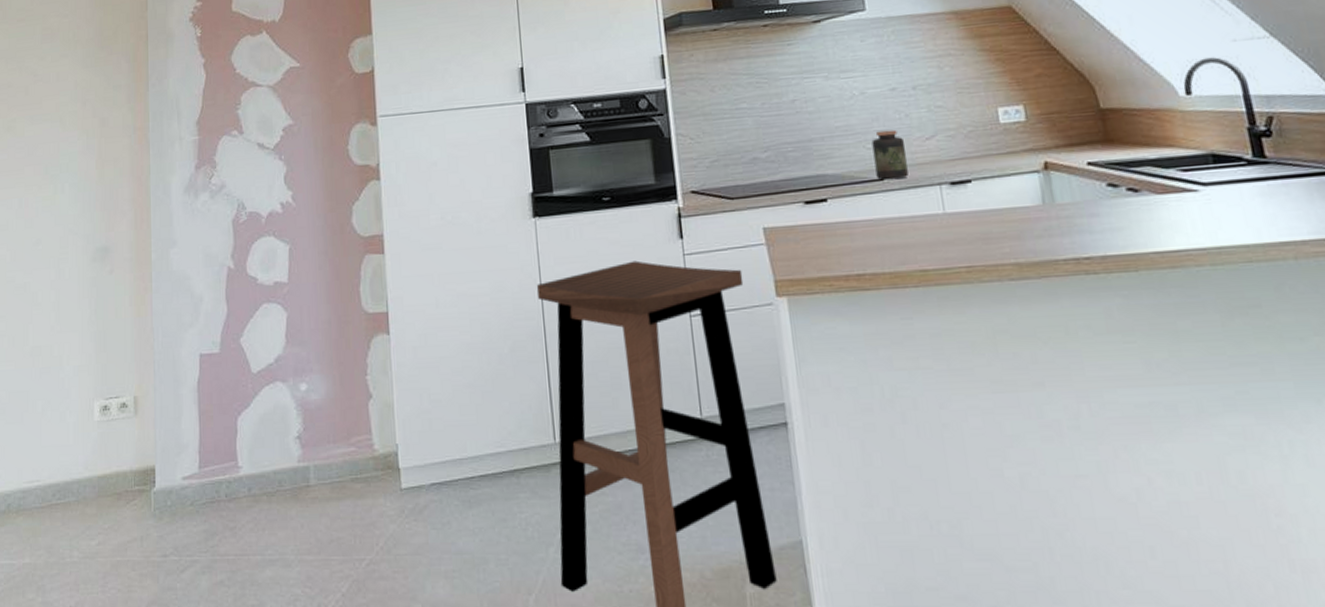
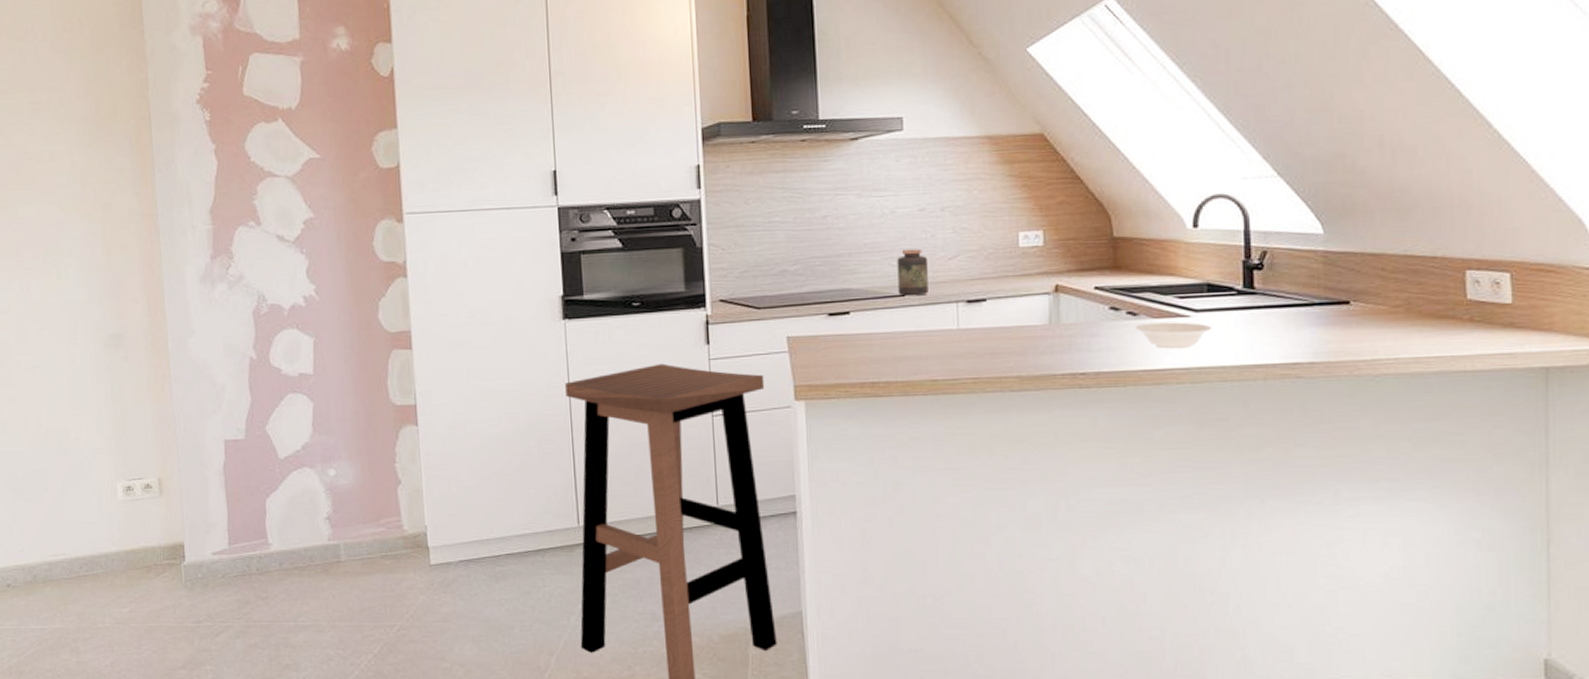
bowl: none [1138,197,1225,228] -> present [1135,322,1211,349]

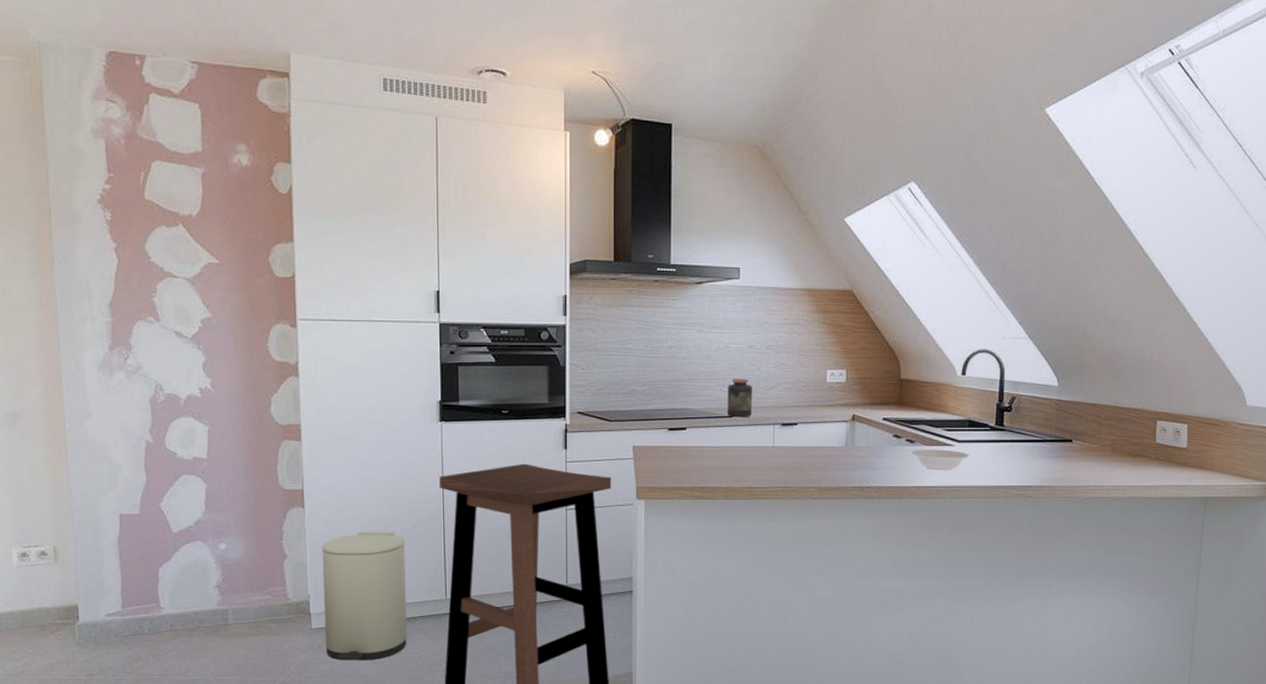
pedal bin: none [438,448,537,602] -> present [322,531,407,661]

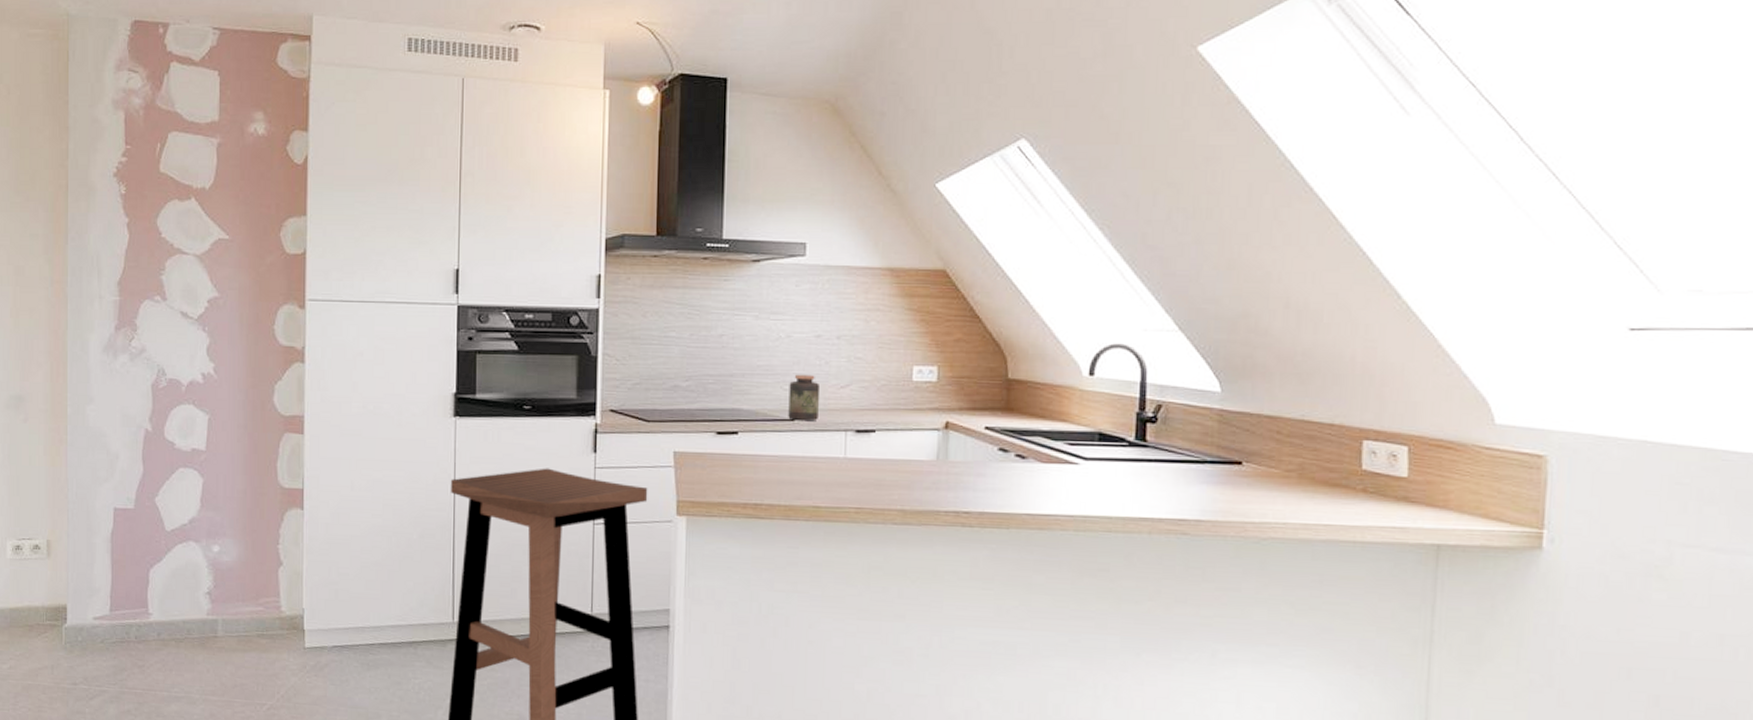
pedal bin: present [322,531,407,661] -> none [318,538,411,689]
bowl: present [911,449,969,471] -> none [1022,467,1100,496]

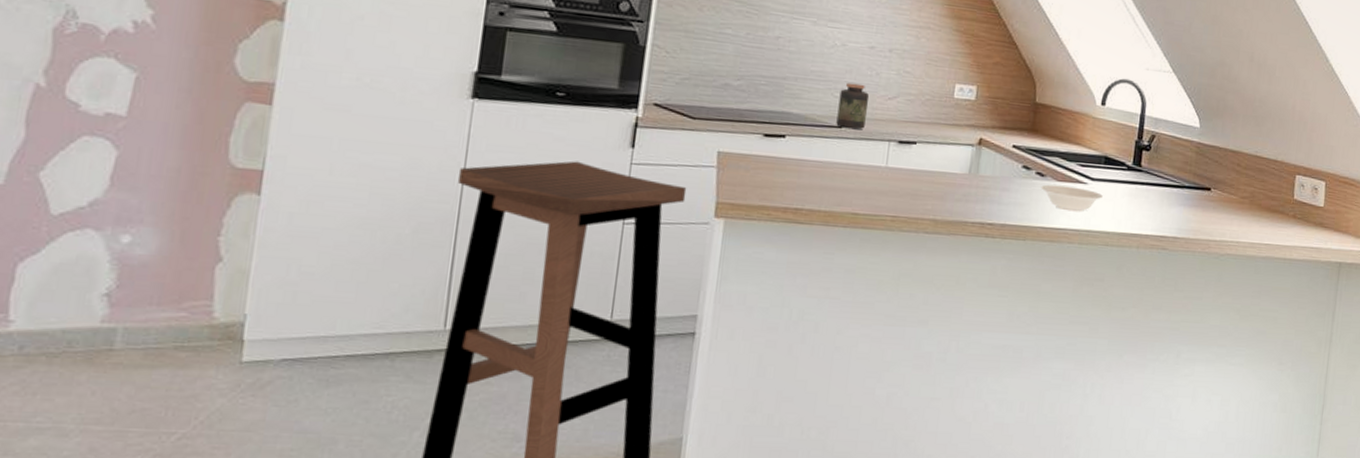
bowl: none [1022,467,1100,496] -> present [1041,184,1103,212]

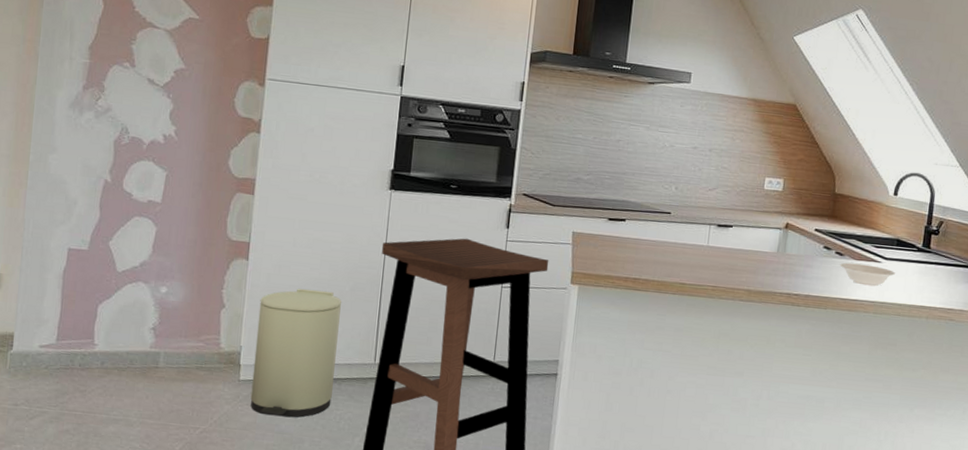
pedal bin: none [257,231,400,410] -> present [250,288,342,418]
jar: present [836,82,869,129] -> none [666,177,693,215]

